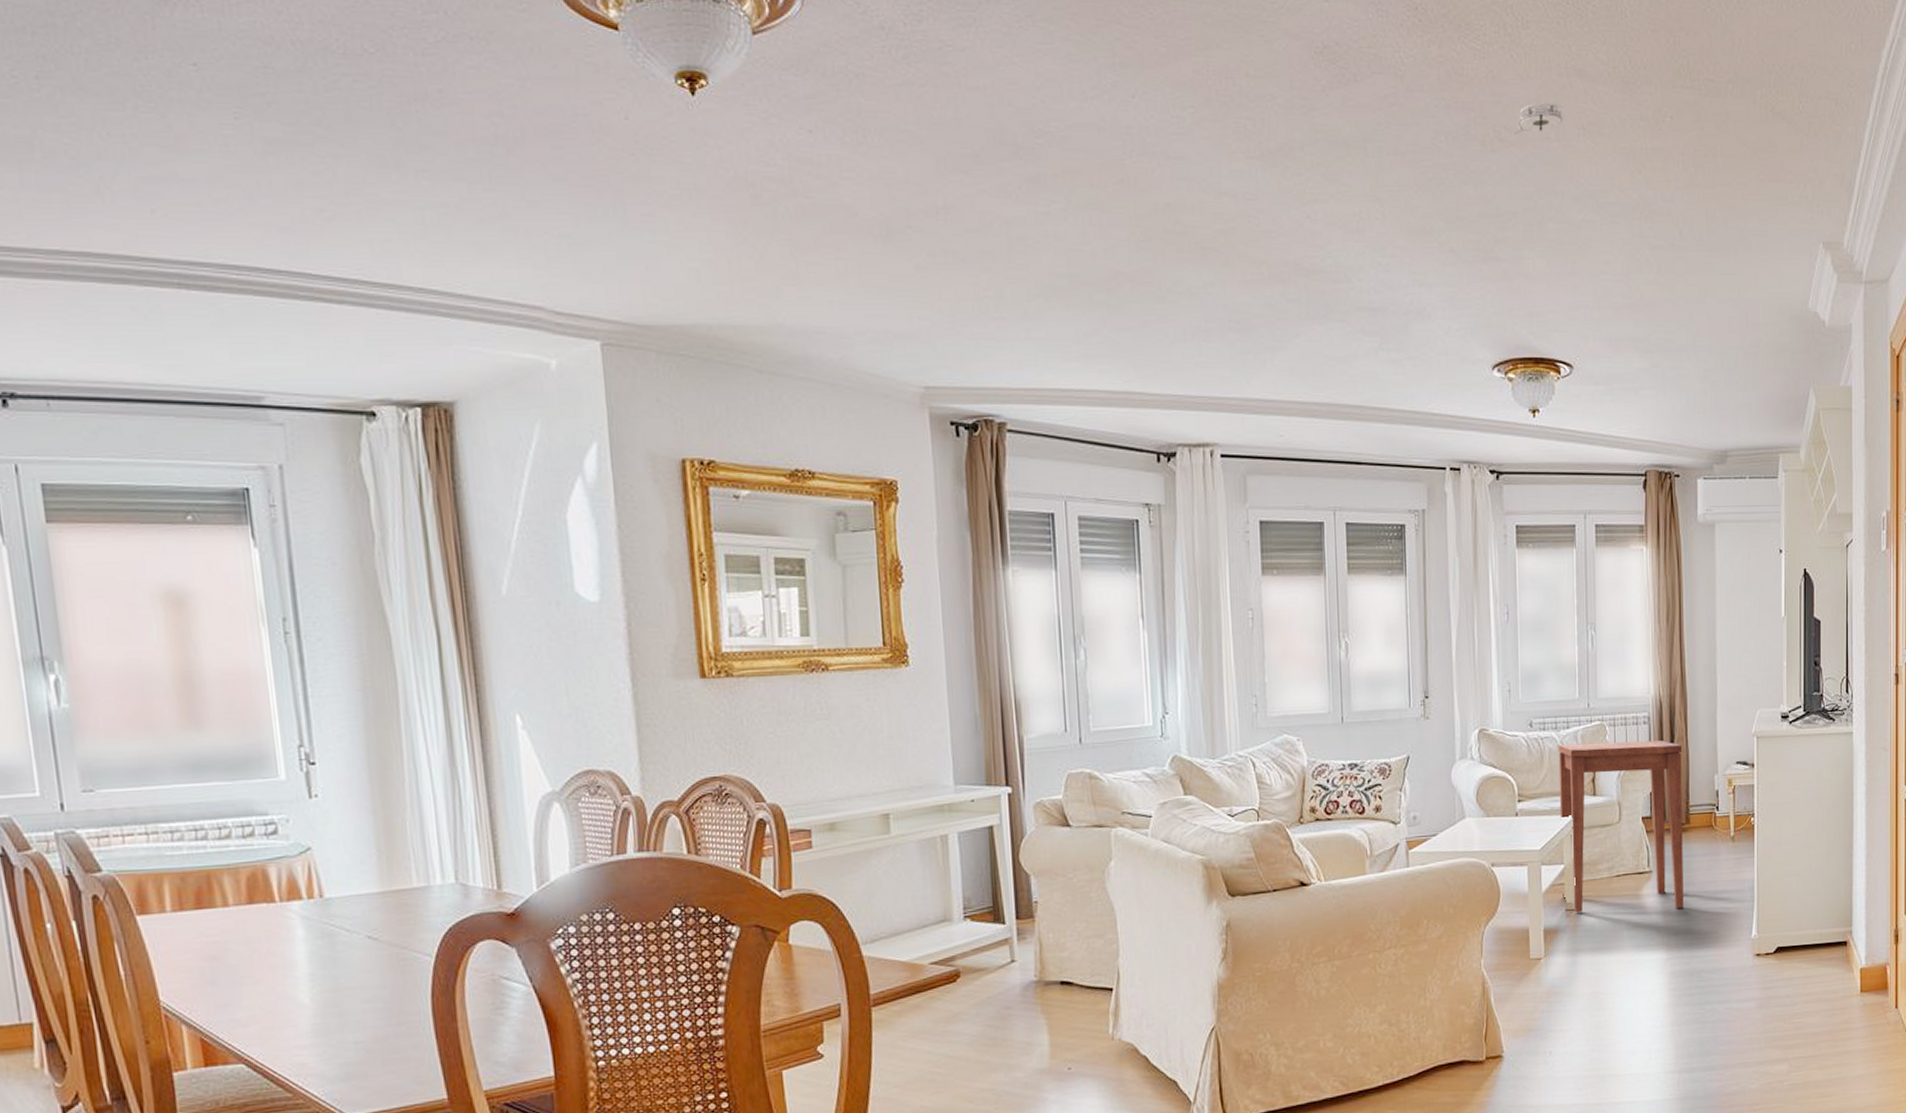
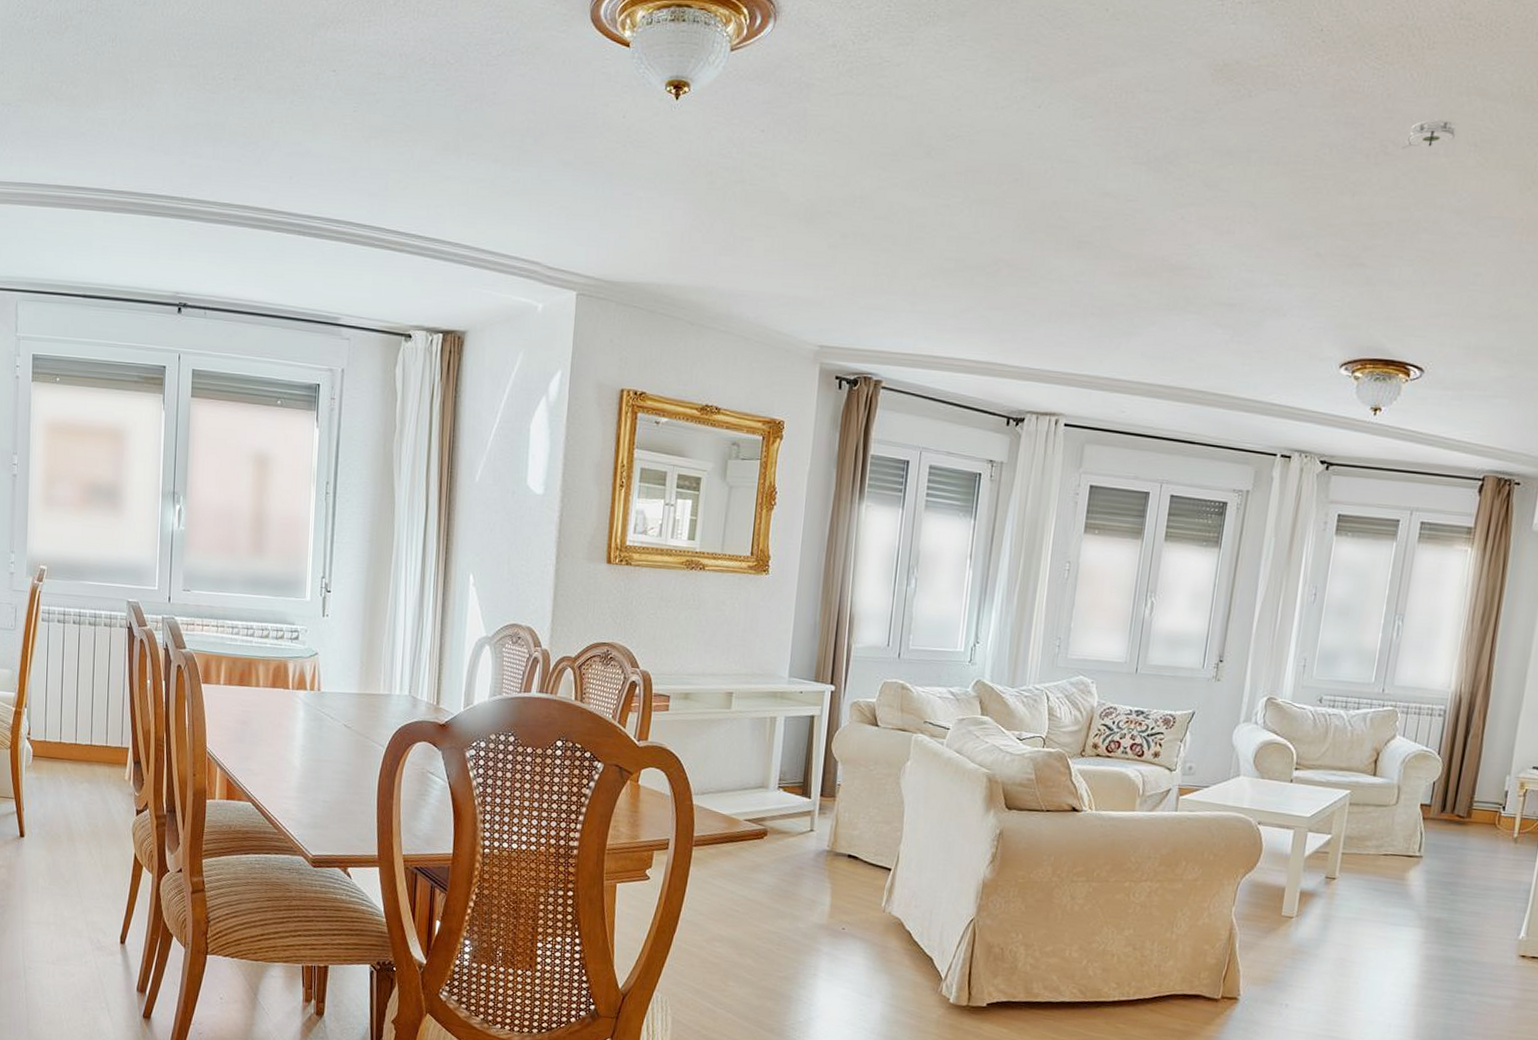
side table: present [1558,740,1684,913] -> none [1325,723,1475,898]

